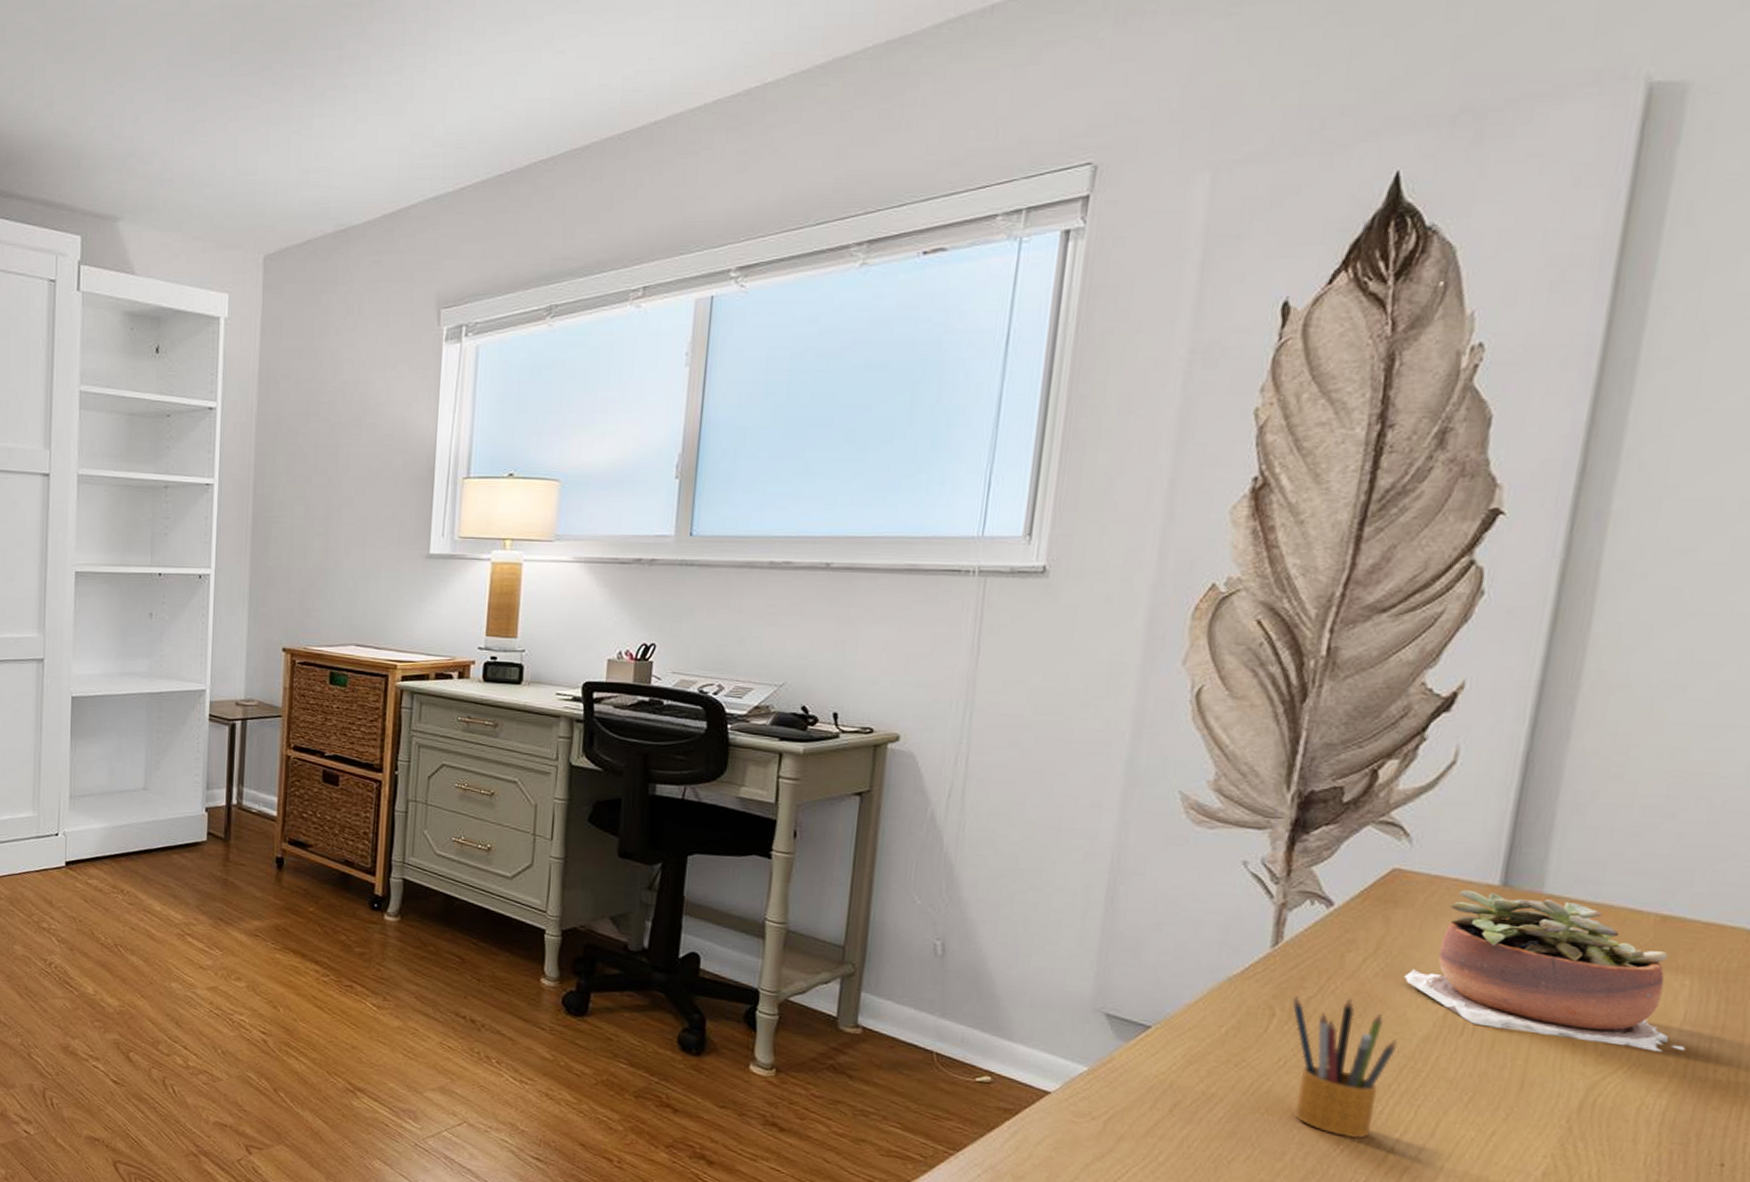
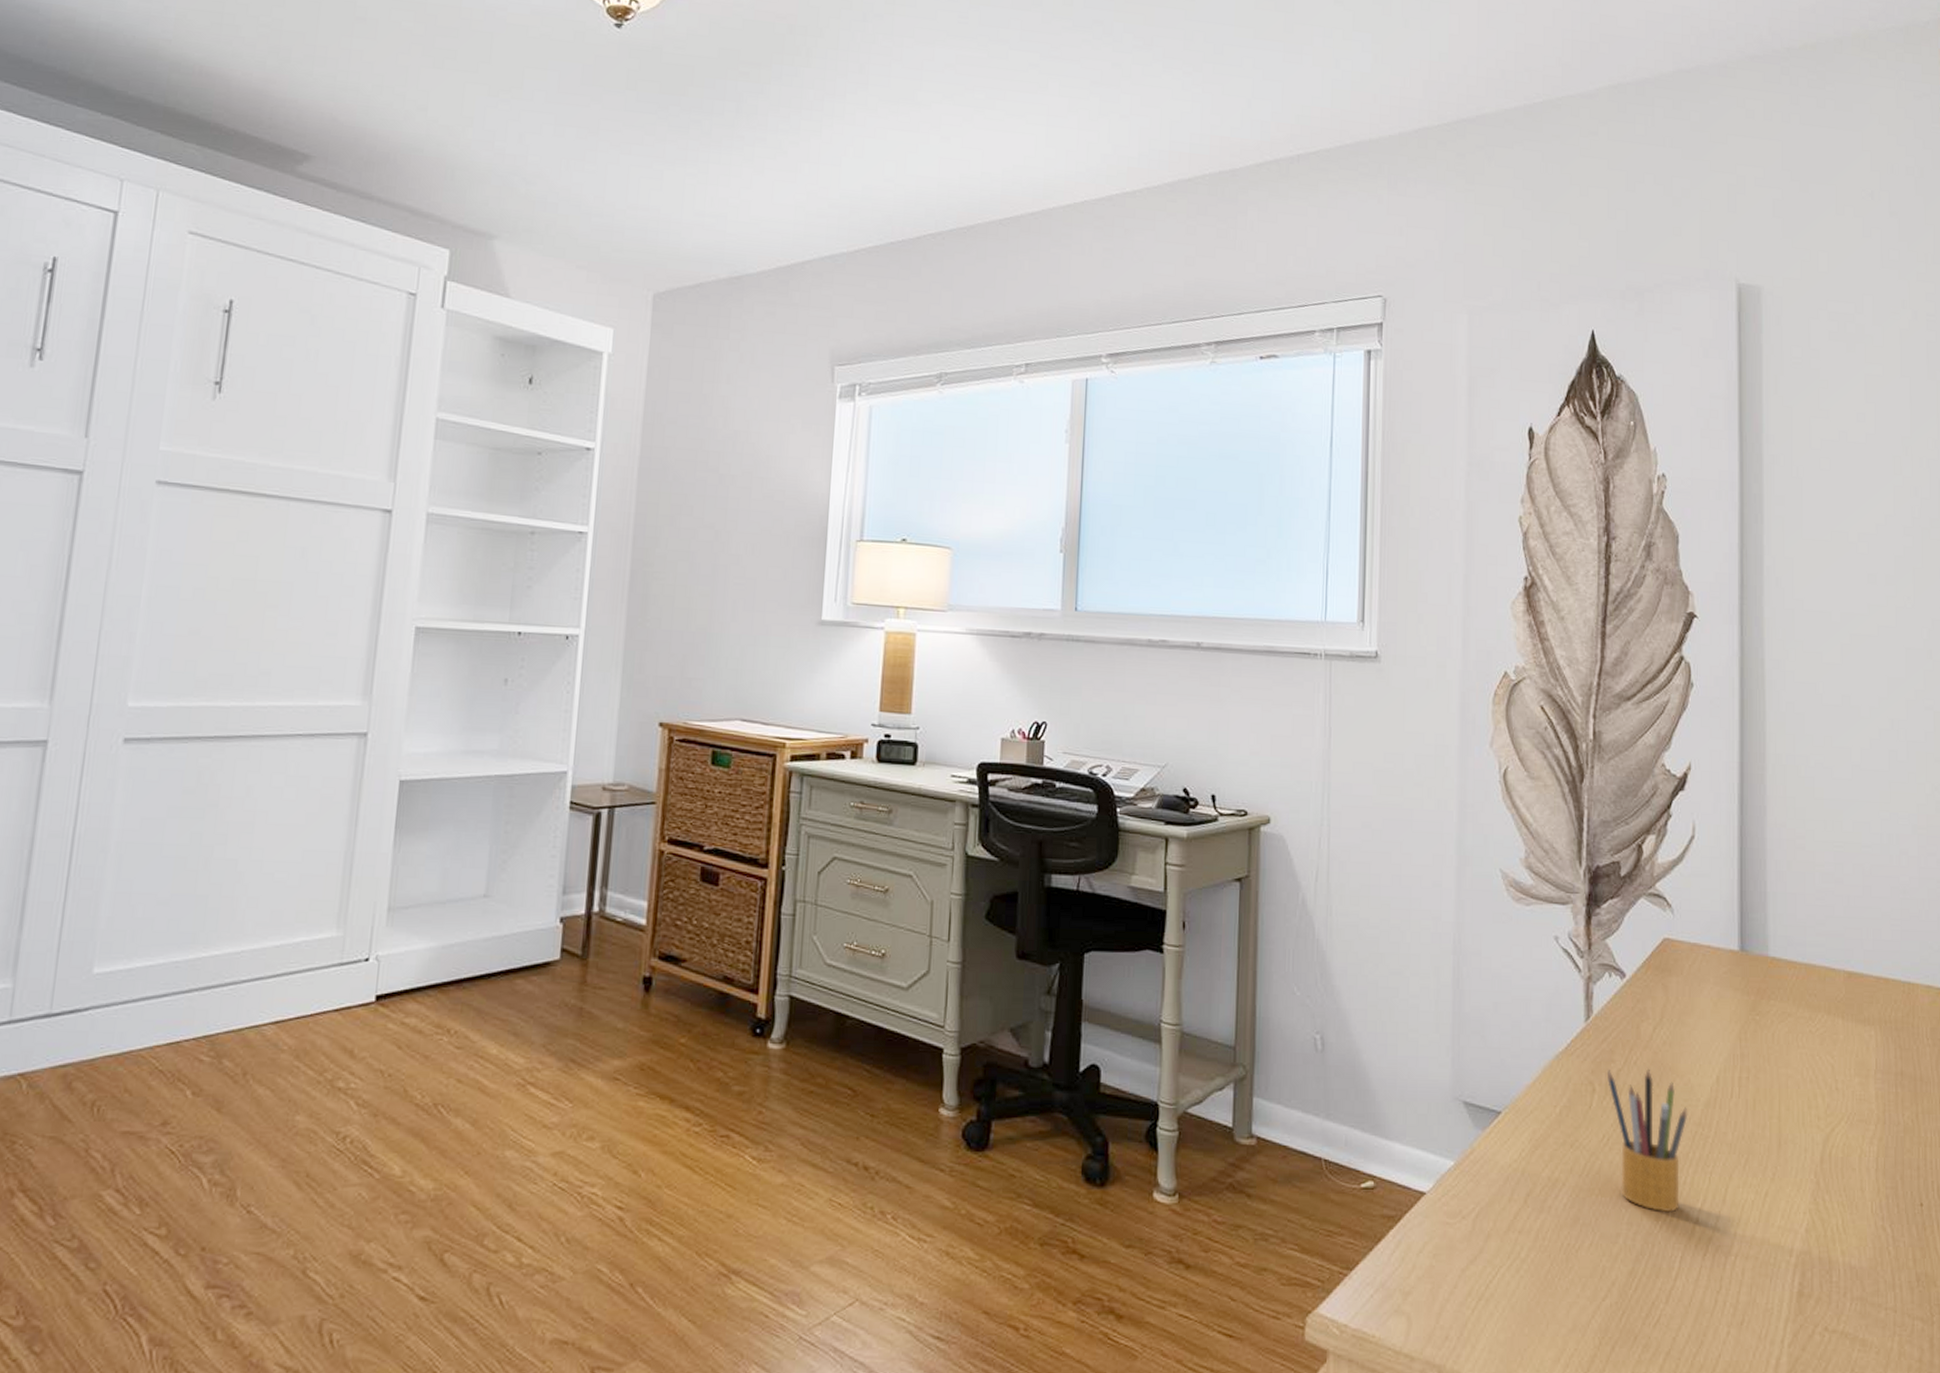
succulent plant: present [1404,889,1686,1052] -> none [1685,956,1882,1101]

